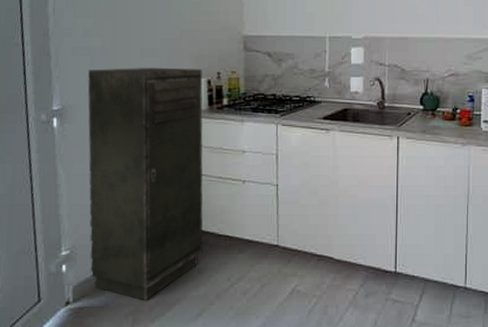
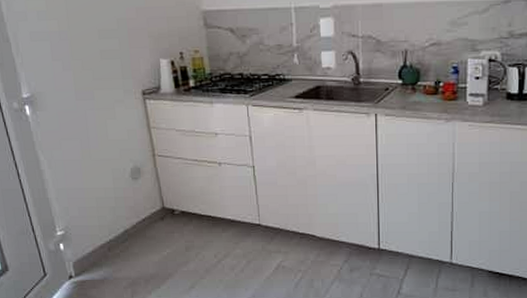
storage cabinet: present [87,67,203,301] -> none [49,49,187,275]

